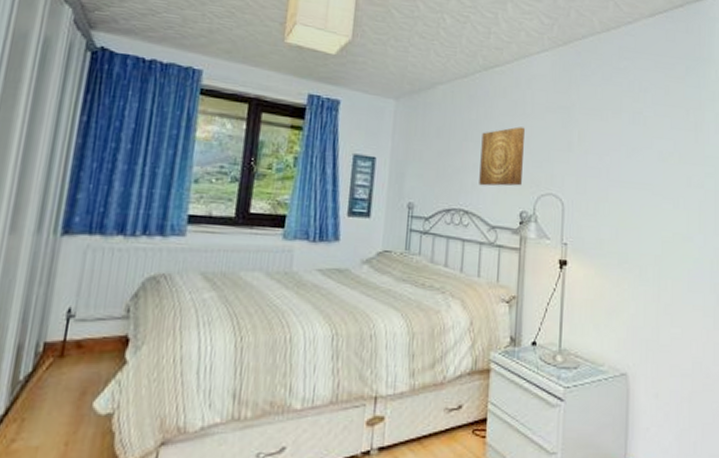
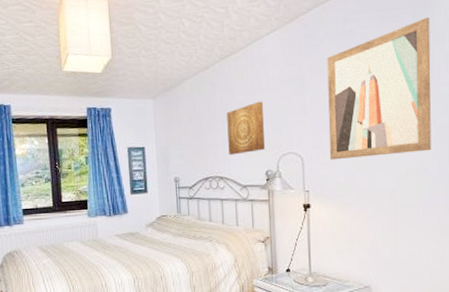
wall art: none [593,71,702,217] -> present [327,17,432,161]

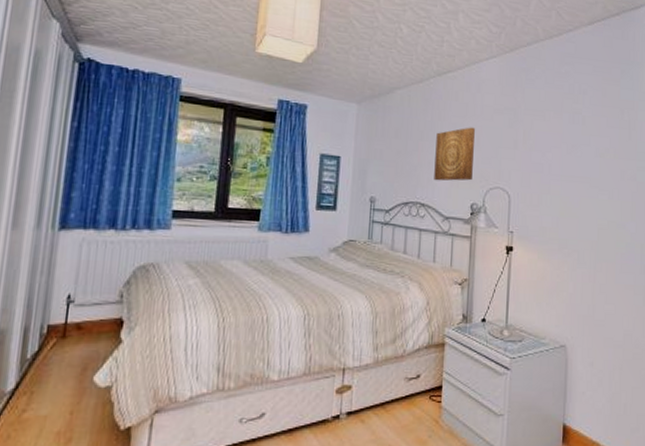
wall art: present [327,17,432,161] -> none [536,74,635,206]

